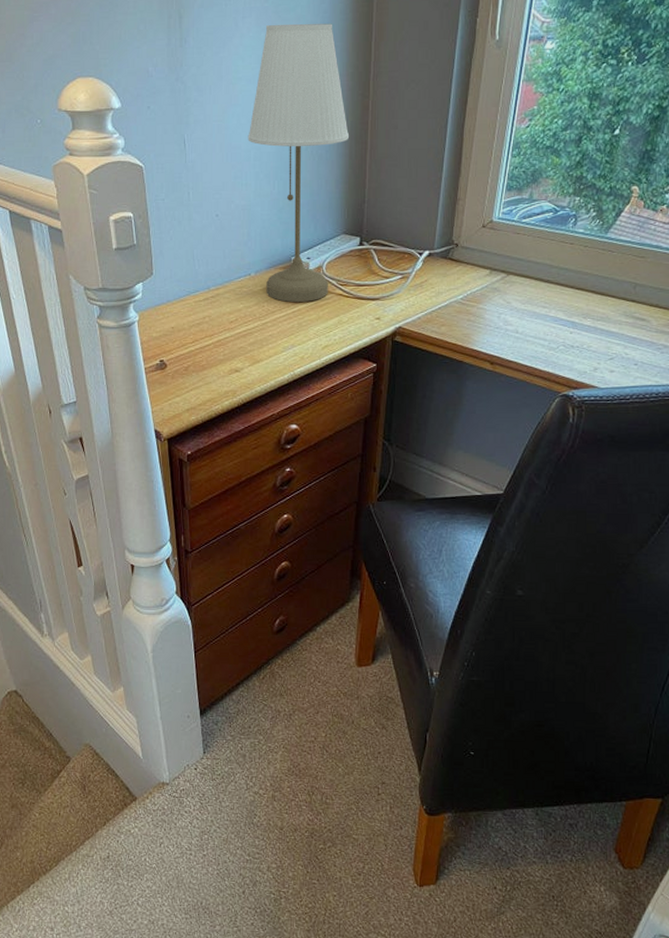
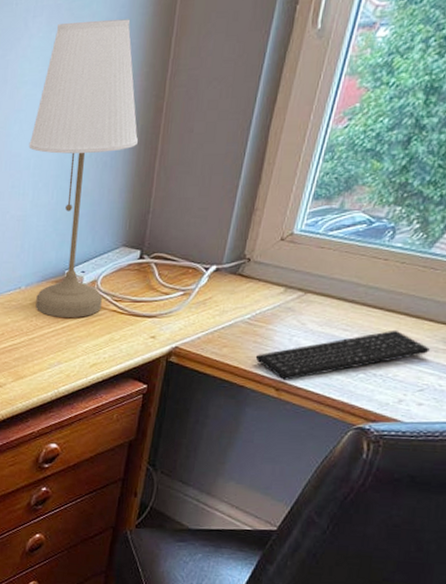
keyboard: none [470,305,615,354] -> present [255,329,430,380]

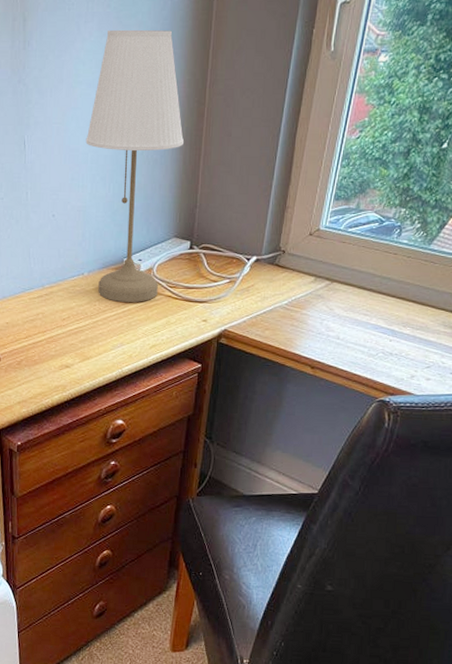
keyboard: present [255,329,430,380] -> none [293,315,433,359]

